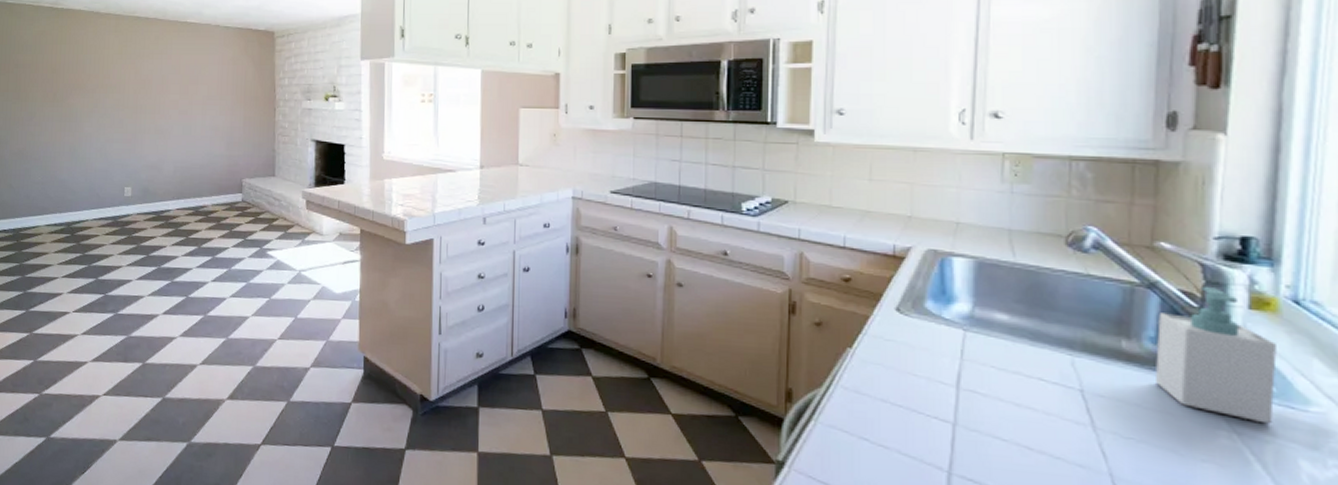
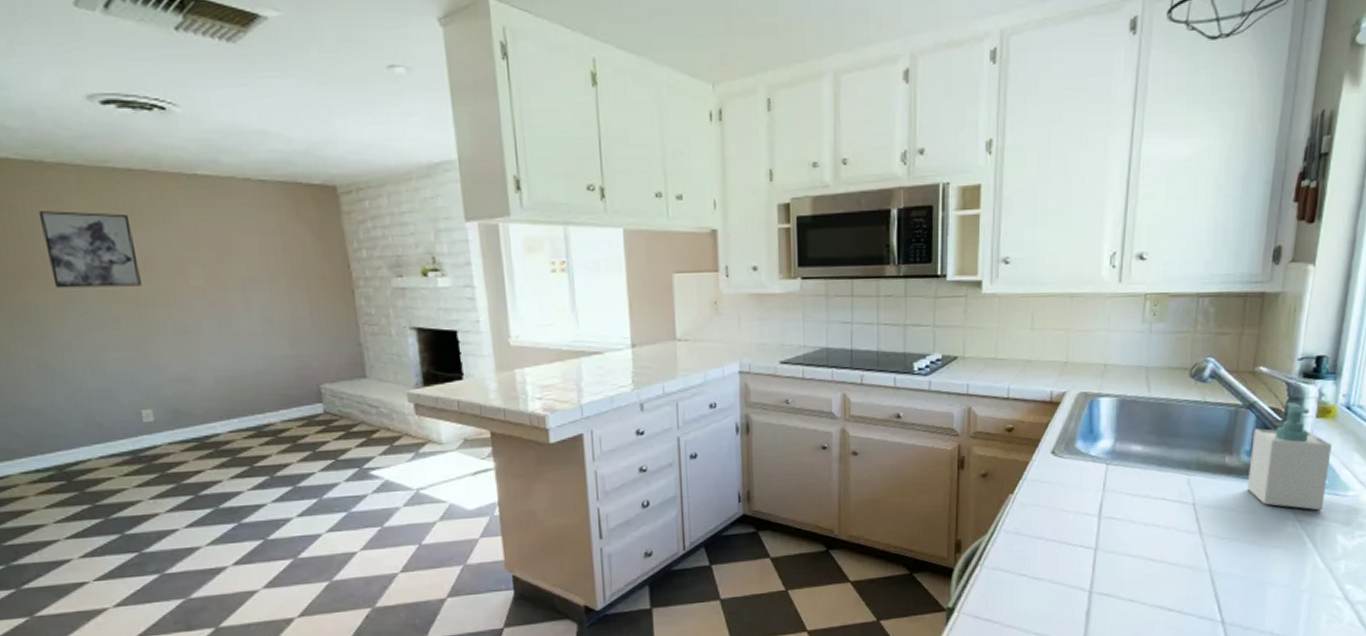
wall art: none [90,45,142,98] -> present [38,211,141,289]

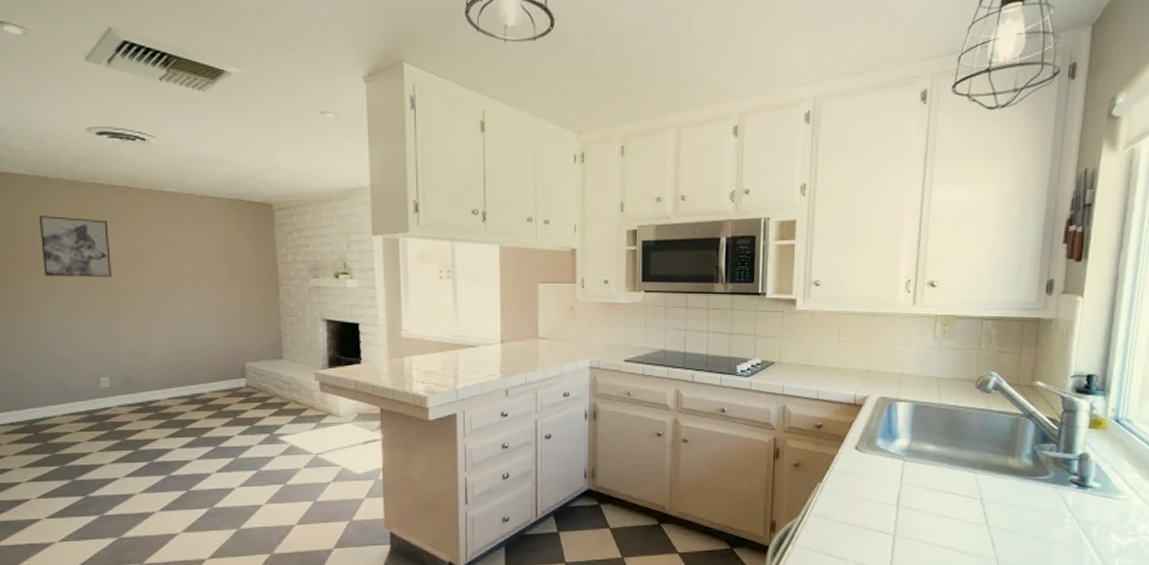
soap bottle: present [1246,401,1332,511] -> none [1028,413,1103,511]

